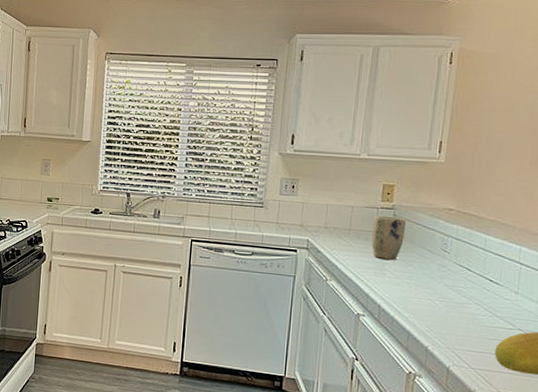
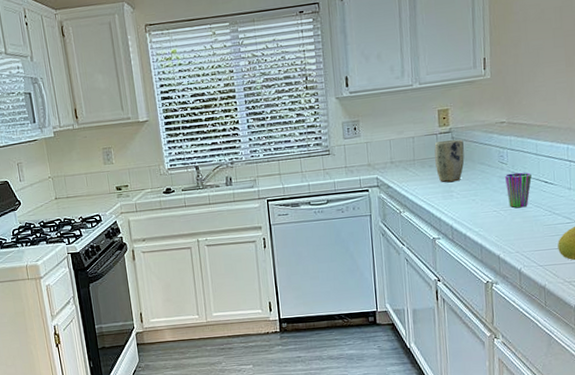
cup: none [445,263,475,303] -> present [504,172,532,208]

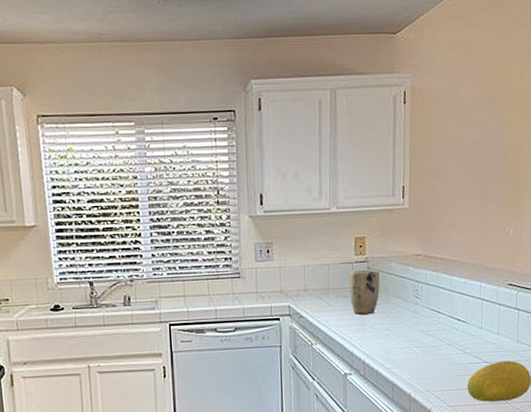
cup: present [504,172,532,208] -> none [418,308,445,345]

